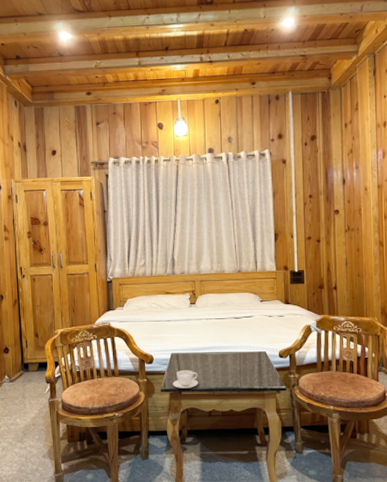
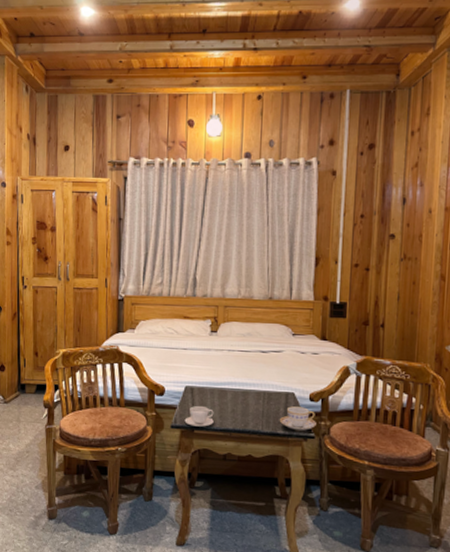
teacup: none [254,363,287,385] -> present [279,406,316,432]

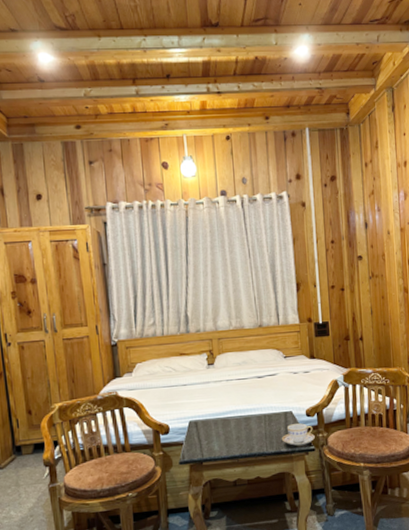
teacup: present [184,405,214,427] -> none [192,437,221,459]

